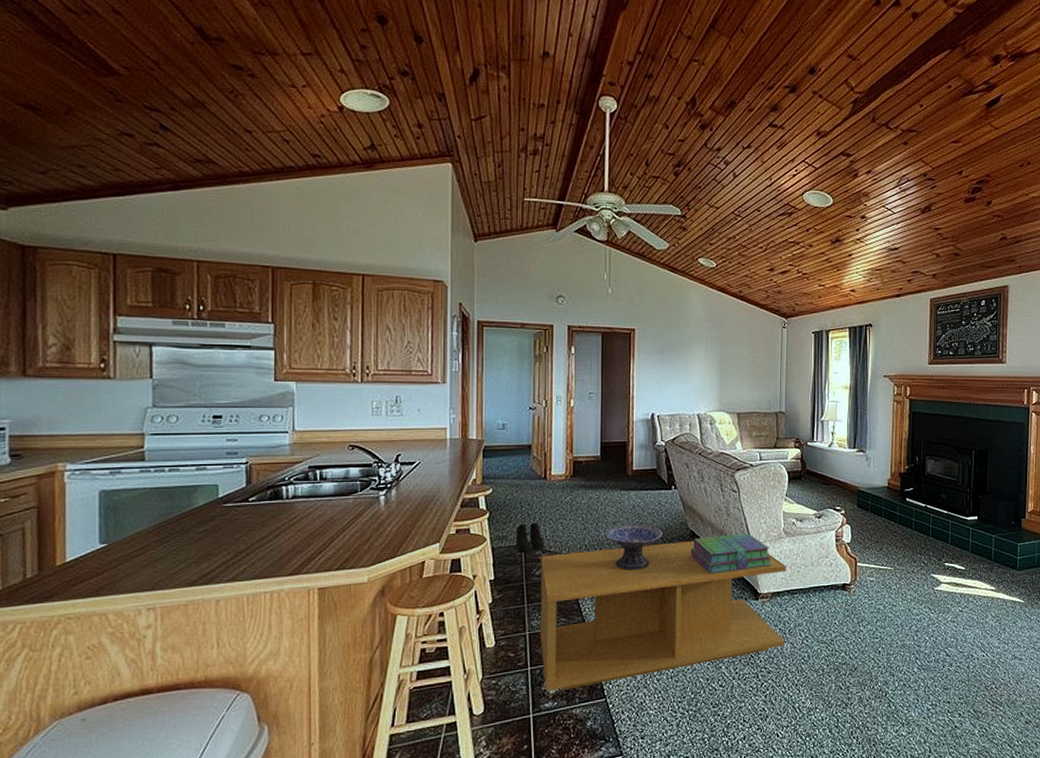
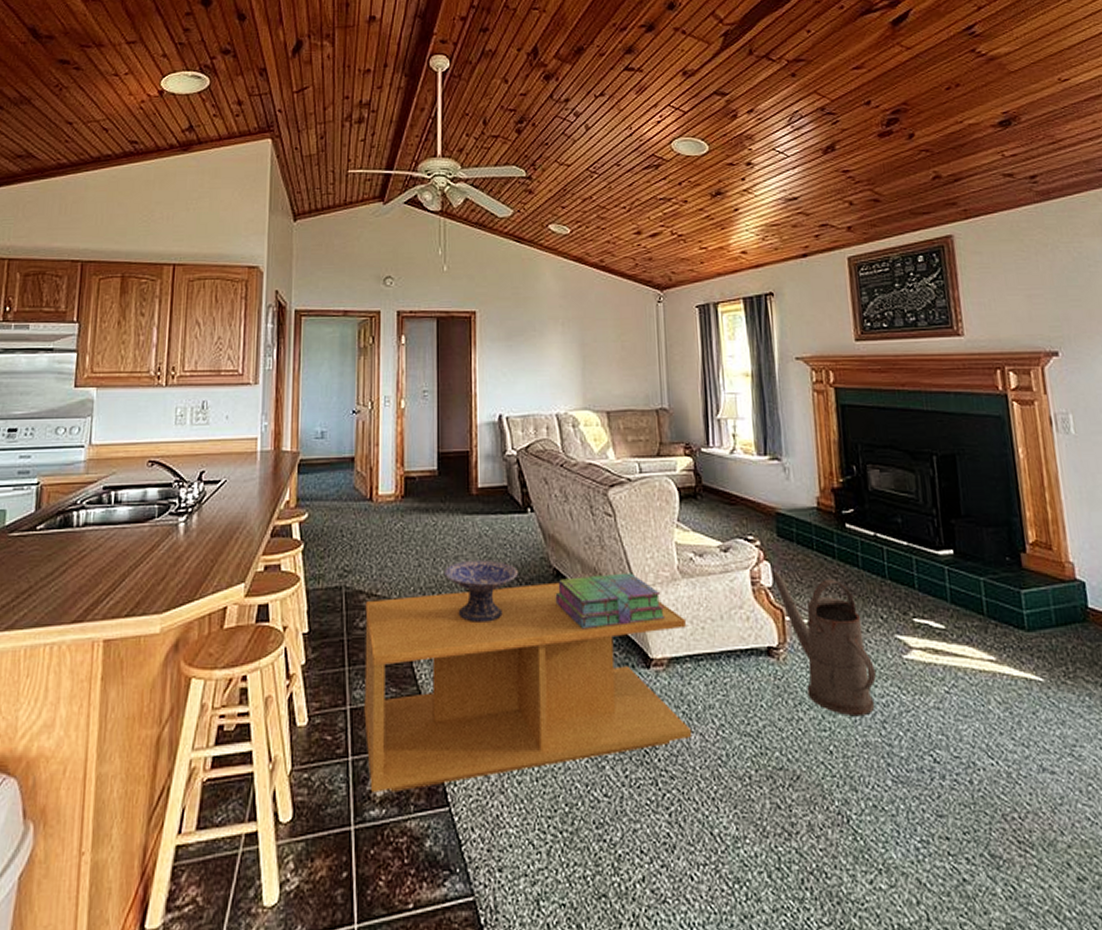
boots: present [516,522,545,553] -> none [335,556,370,597]
watering can: none [850,531,915,628] -> present [771,571,876,715]

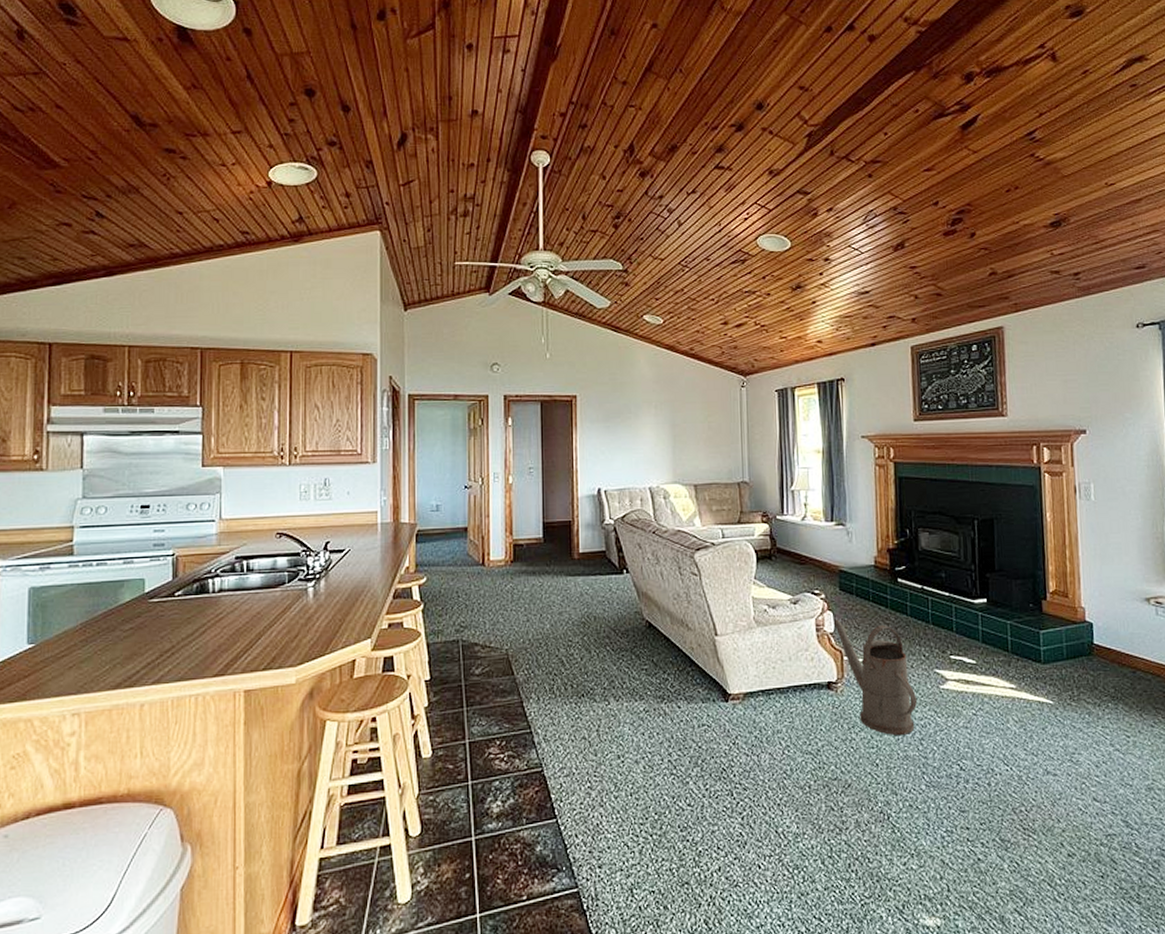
coffee table: present [364,582,693,793] -> none [480,632,763,810]
decorative bowl: present [443,559,518,622] -> none [549,614,615,668]
stack of books: present [555,573,666,630] -> none [647,623,742,671]

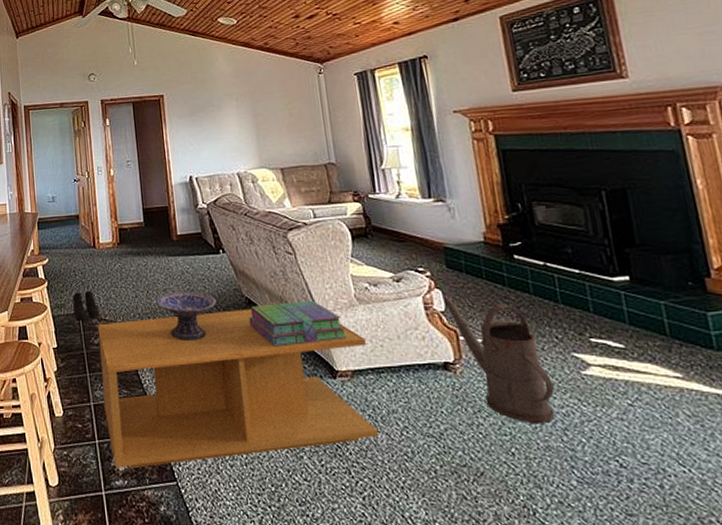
boots: none [453,614,484,649] -> present [72,290,100,321]
coffee table: none [480,632,763,810] -> present [97,308,379,469]
decorative bowl: none [549,614,615,668] -> present [155,291,216,340]
stack of books: none [647,623,742,671] -> present [249,300,347,347]

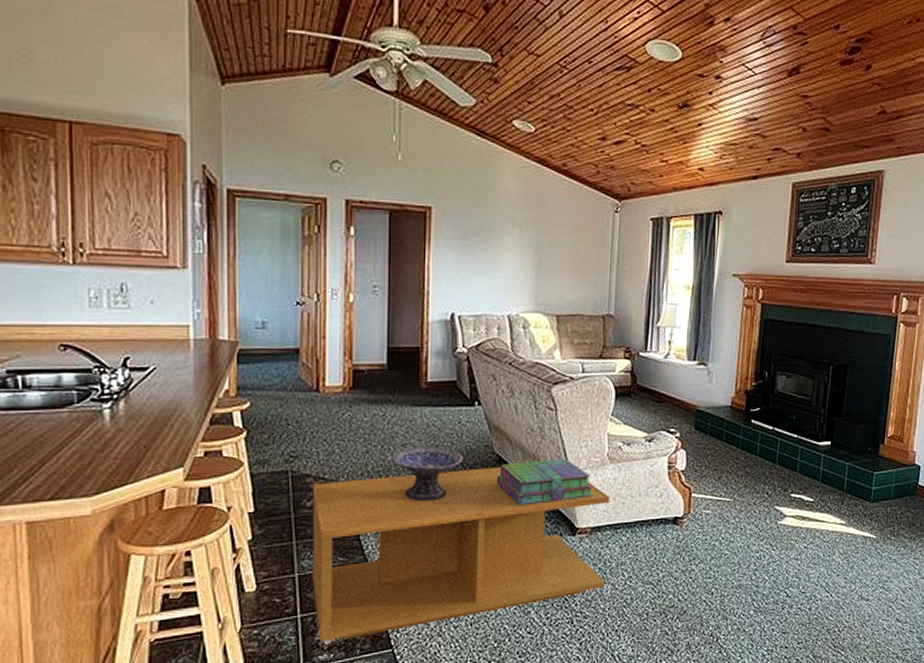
boots: present [72,290,100,321] -> none [281,443,317,480]
watering can: present [443,297,556,423] -> none [685,457,755,566]

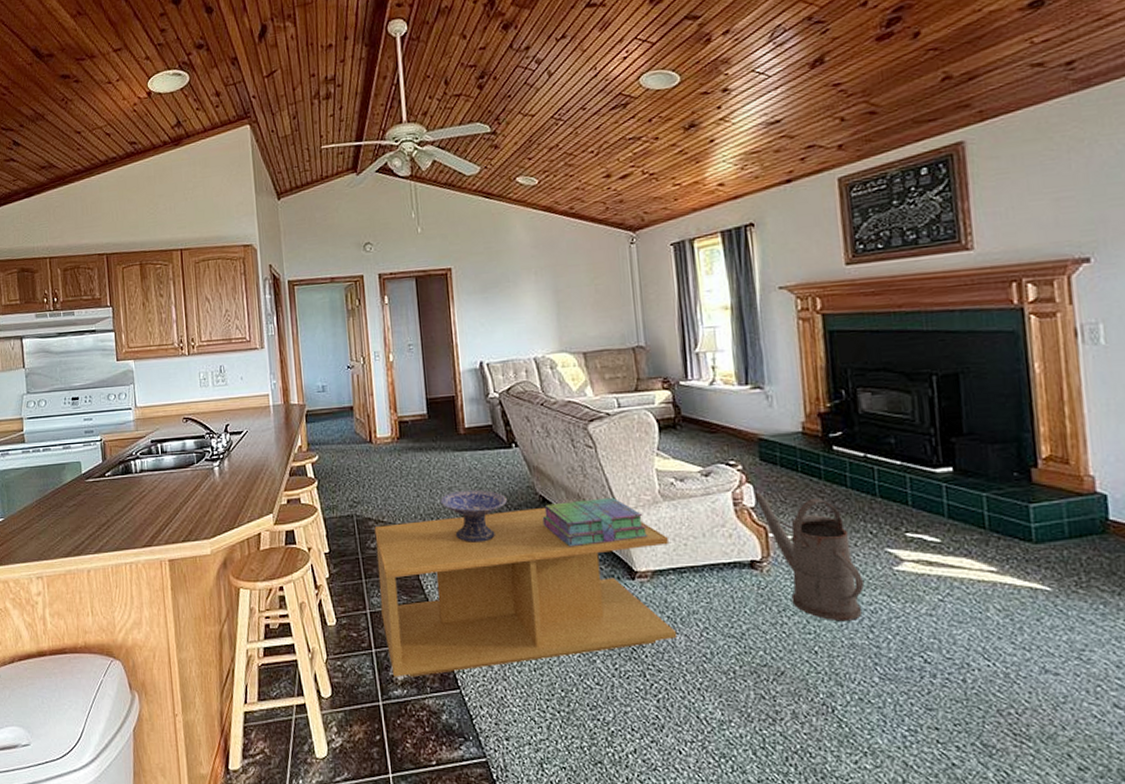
watering can: none [685,457,755,566] -> present [754,492,864,620]

